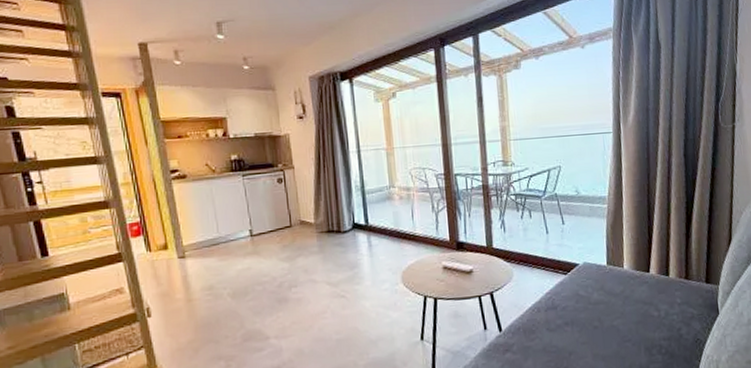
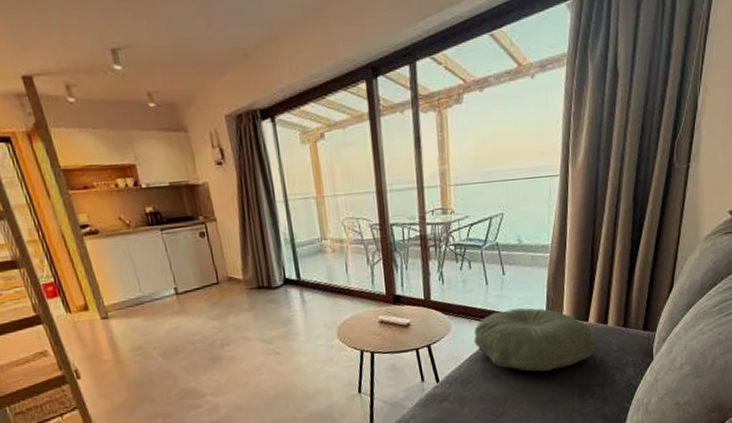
pillow: none [536,257,659,323] -> present [474,308,596,372]

